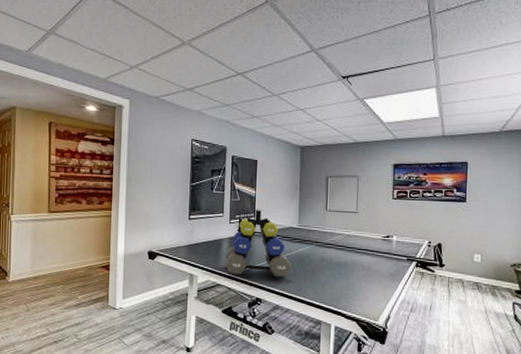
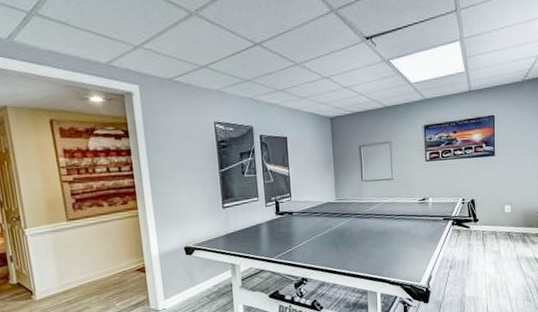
sporting goods: present [225,209,292,278] -> none [265,188,334,258]

